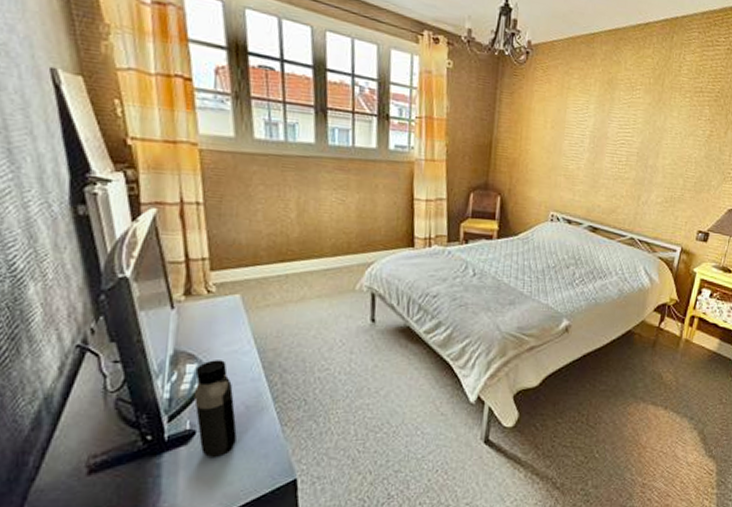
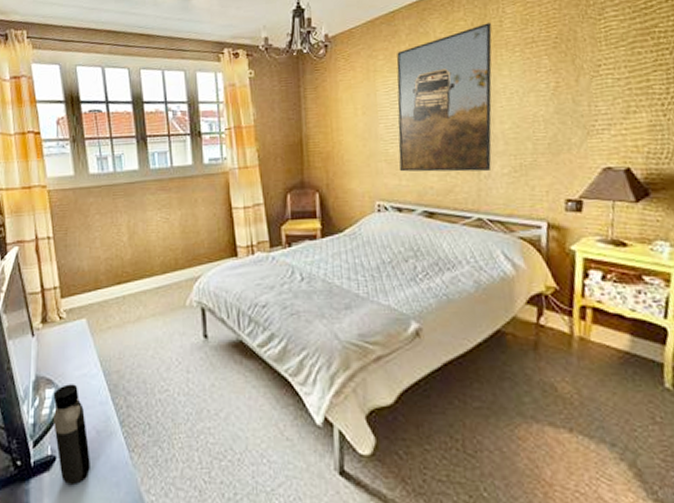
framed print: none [576,65,673,199] -> present [396,22,492,172]

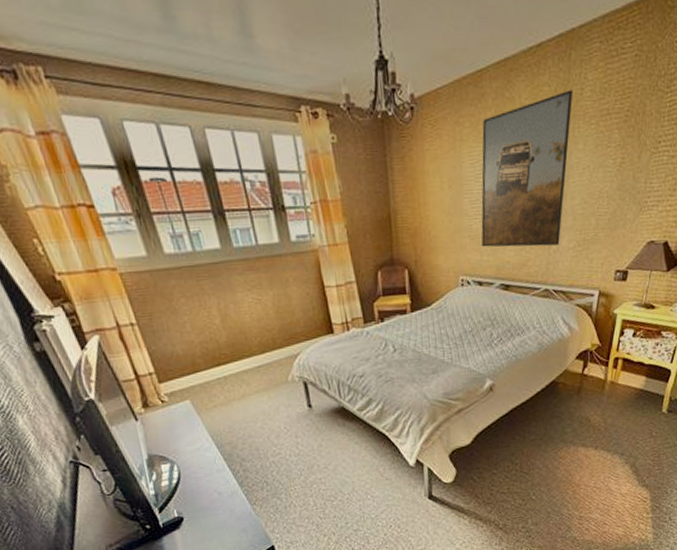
water bottle: present [53,384,90,486] -> none [169,458,218,537]

